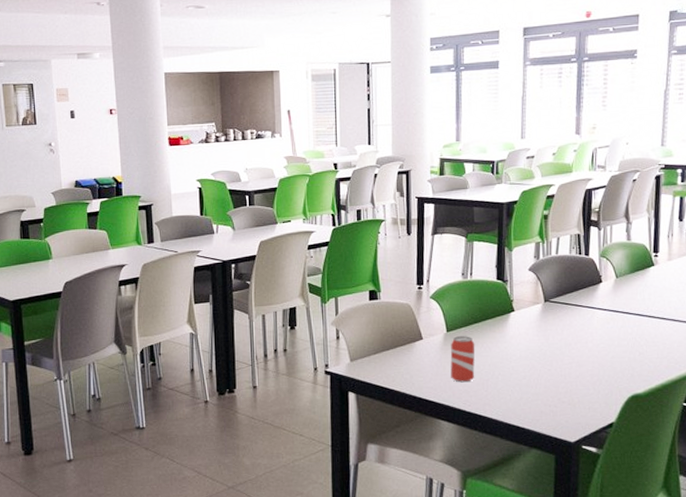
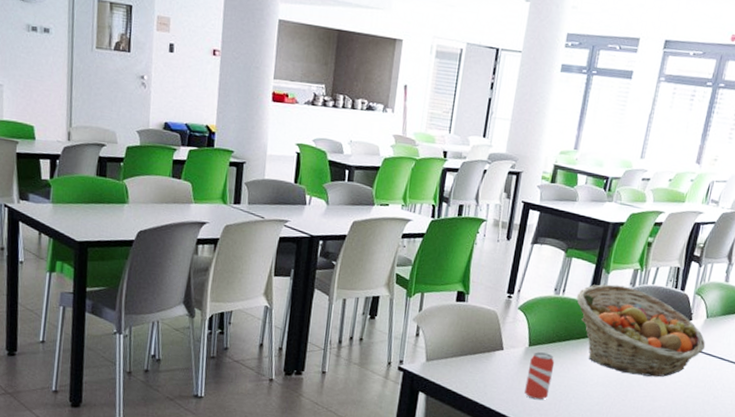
fruit basket: none [485,260,621,344] -> present [577,284,706,377]

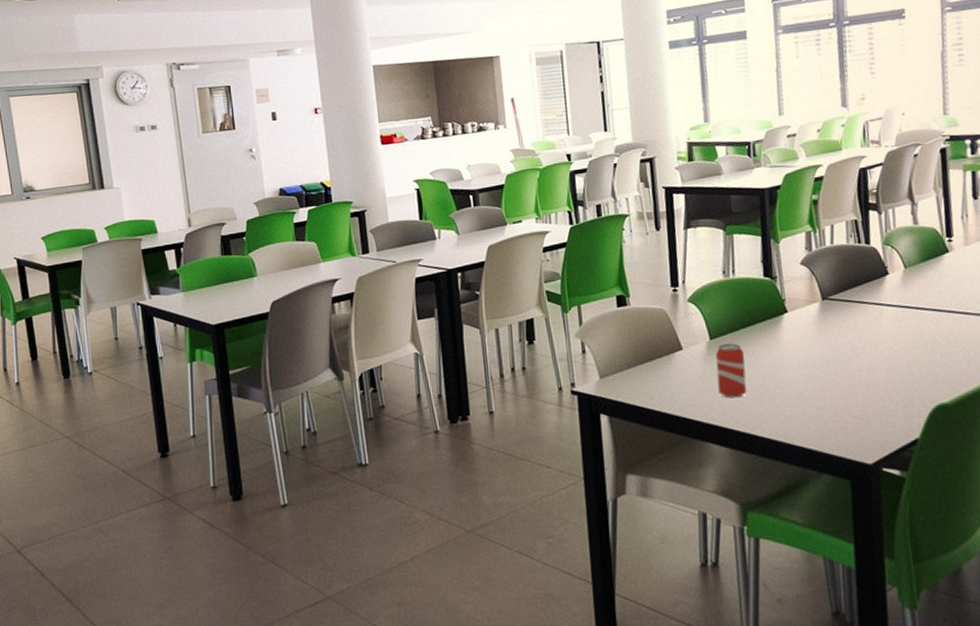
fruit basket: present [577,284,706,377] -> none [749,252,914,349]

